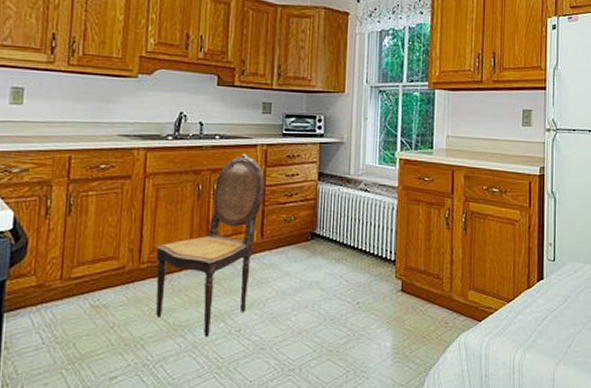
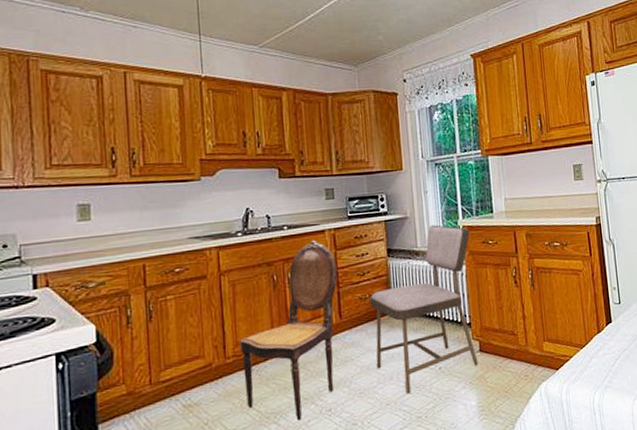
dining chair: none [292,154,406,325] -> present [369,225,478,394]

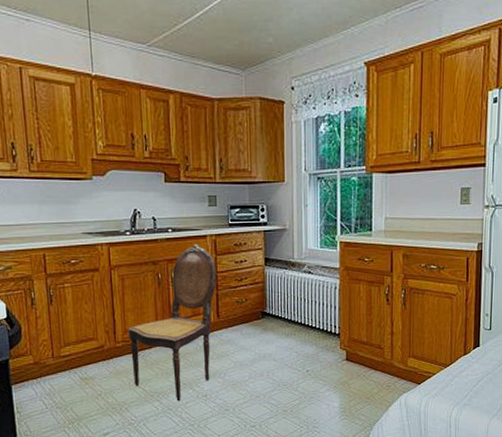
dining chair: present [369,225,478,394] -> none [246,238,347,390]

